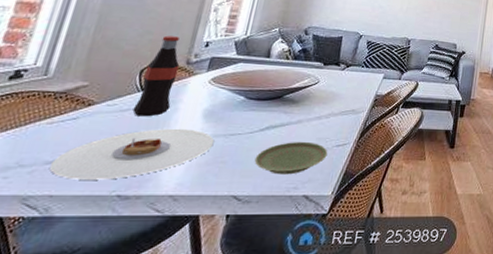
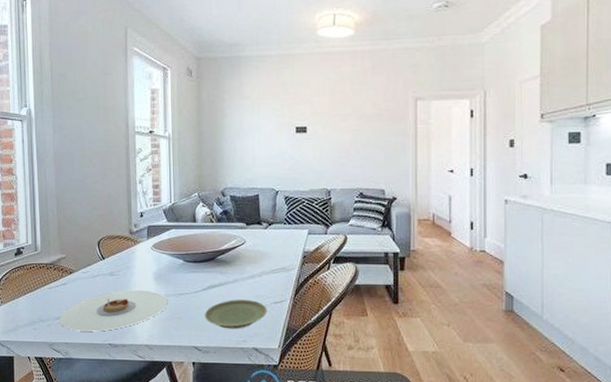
bottle: present [132,36,180,117] -> none [101,210,128,281]

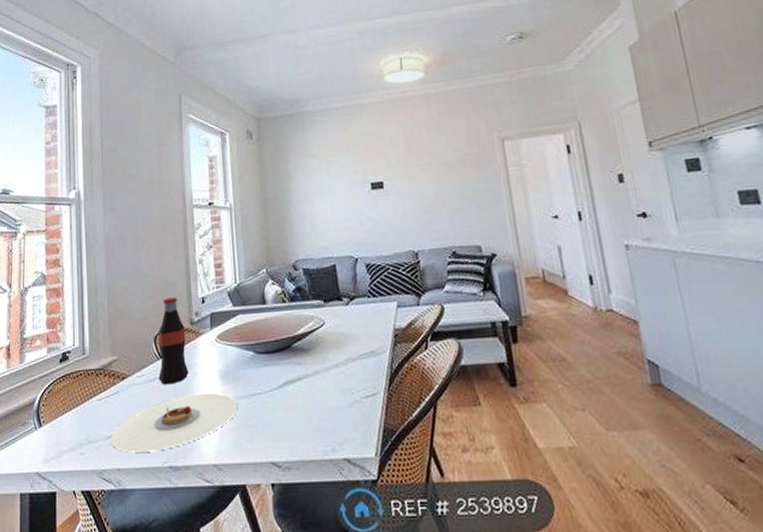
bottle: none [101,210,128,281] -> present [158,297,189,385]
plate: present [204,299,267,329] -> none [282,395,358,436]

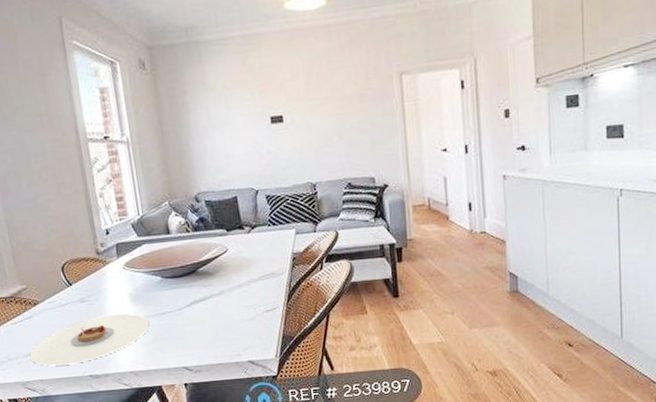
bottle: present [158,297,189,385] -> none [64,229,100,309]

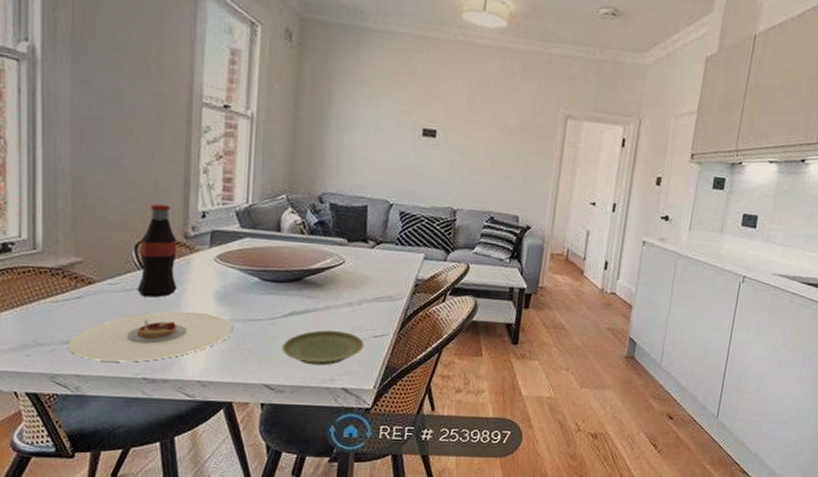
bottle: none [64,229,100,309] -> present [137,204,178,298]
plate: none [191,311,260,345] -> present [281,330,365,366]

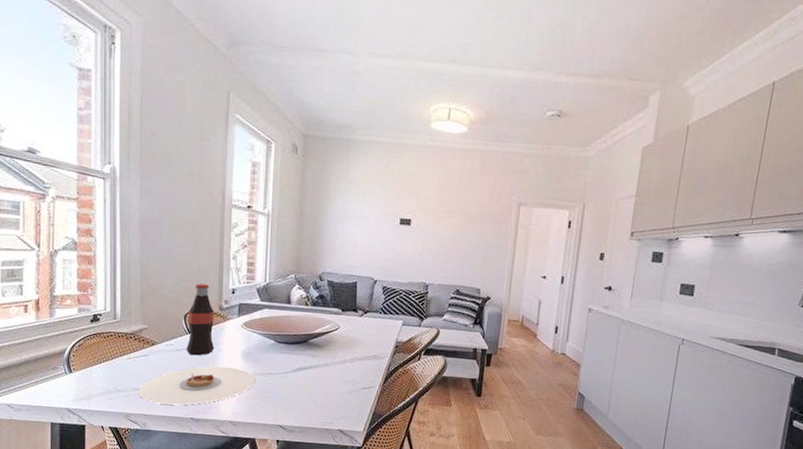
plate: present [281,330,365,366] -> none [292,382,356,411]

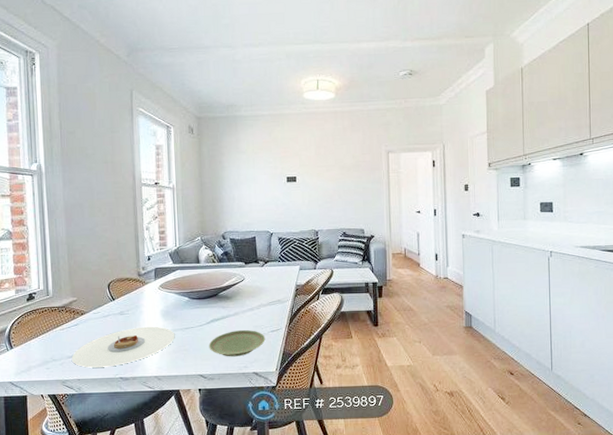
bottle: present [186,283,215,356] -> none [111,255,137,320]
plate: none [292,382,356,411] -> present [208,329,266,357]

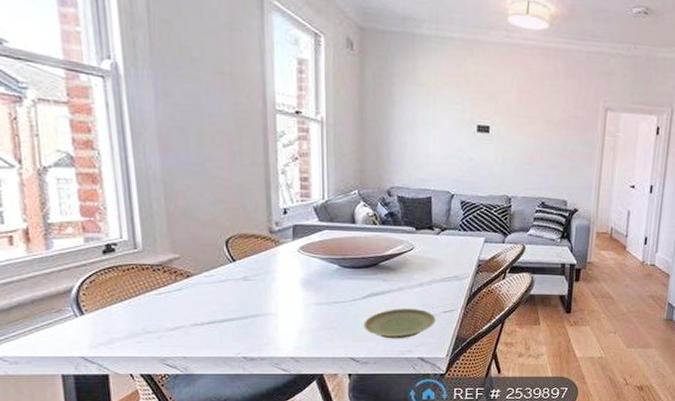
plate: present [72,326,175,368] -> none [174,297,319,344]

